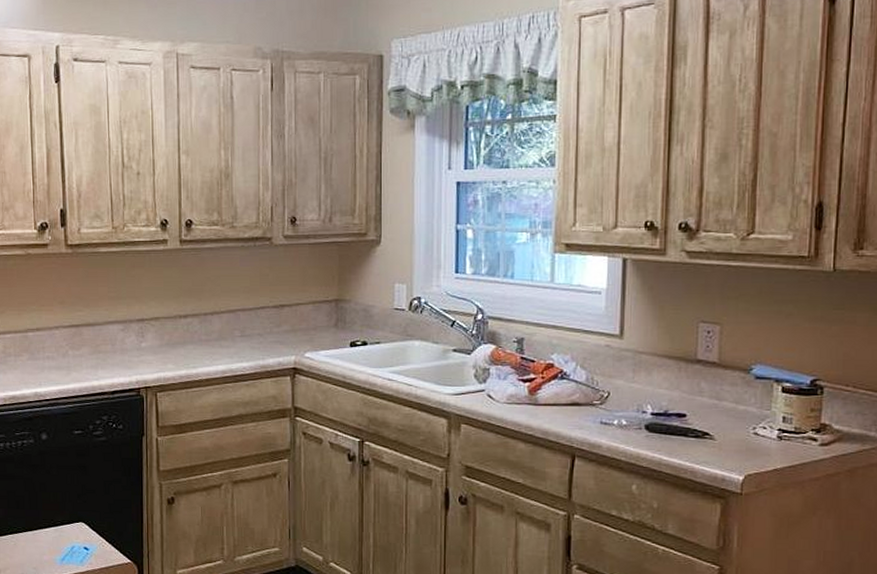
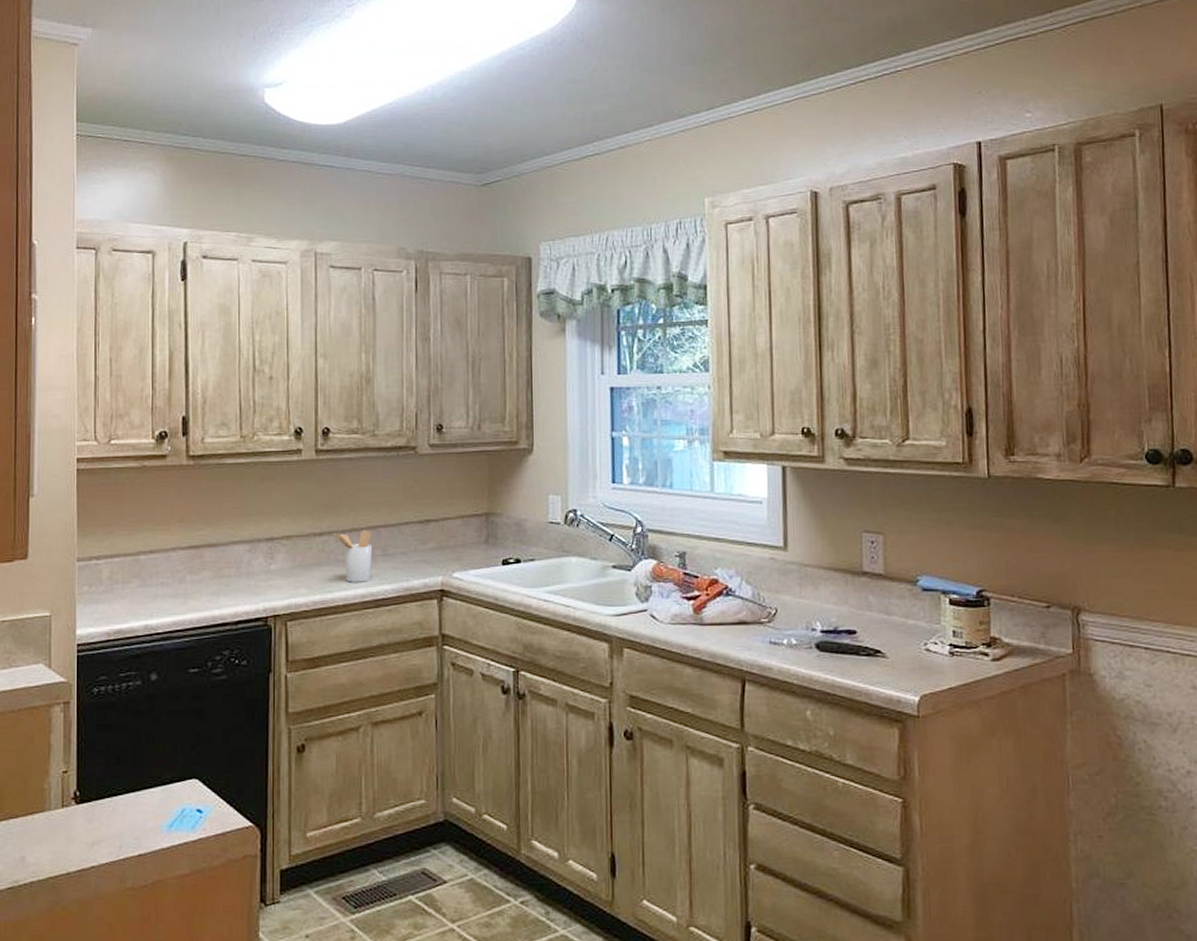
utensil holder: none [197,313,232,360] -> present [334,530,373,582]

